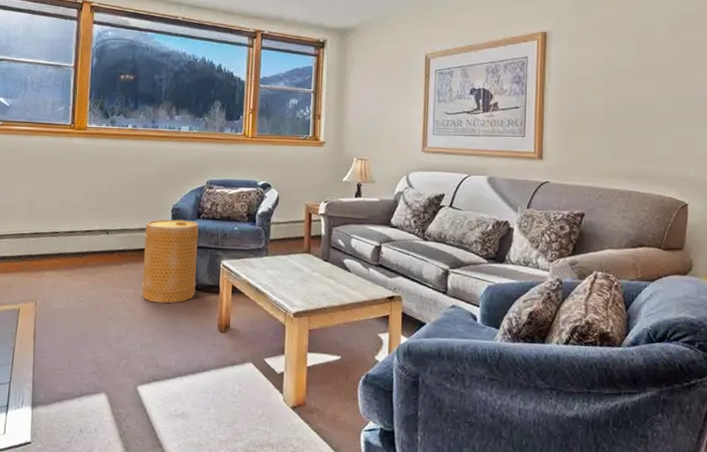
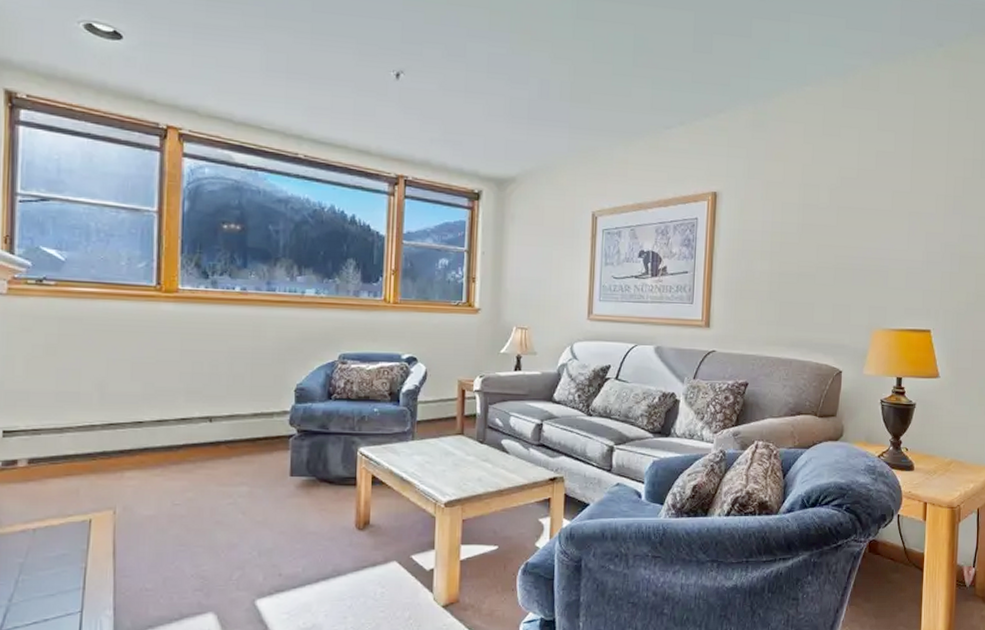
basket: present [141,219,199,304] -> none [258,401,331,501]

